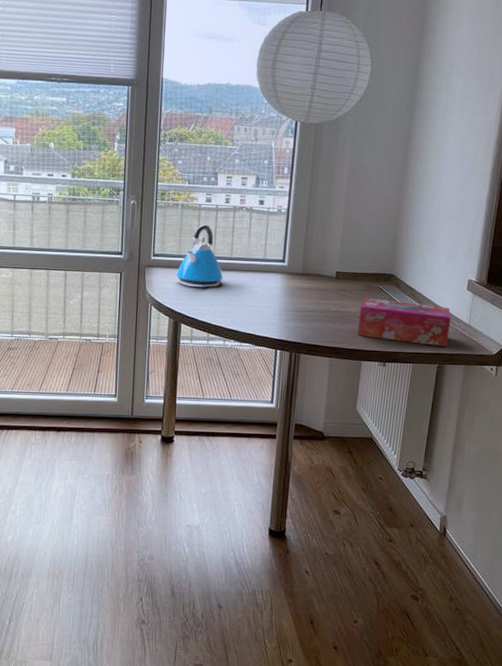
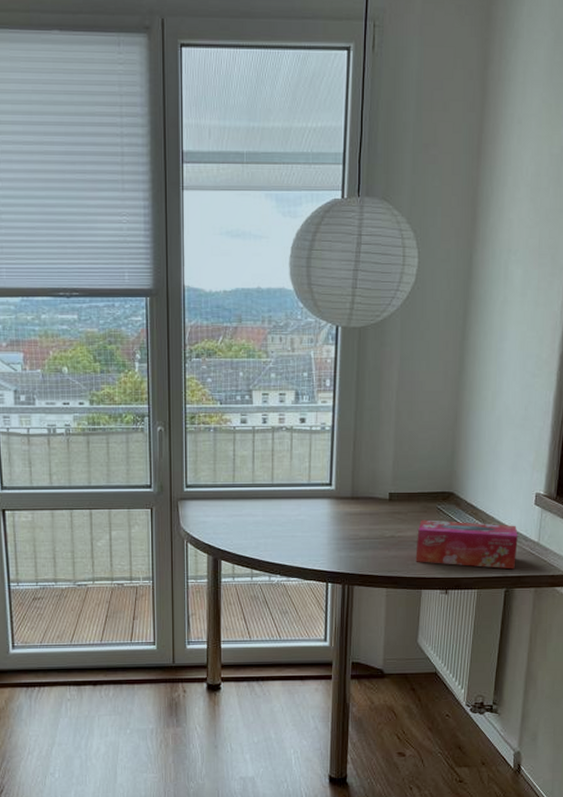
kettle: present [176,224,223,288] -> none [213,449,264,520]

